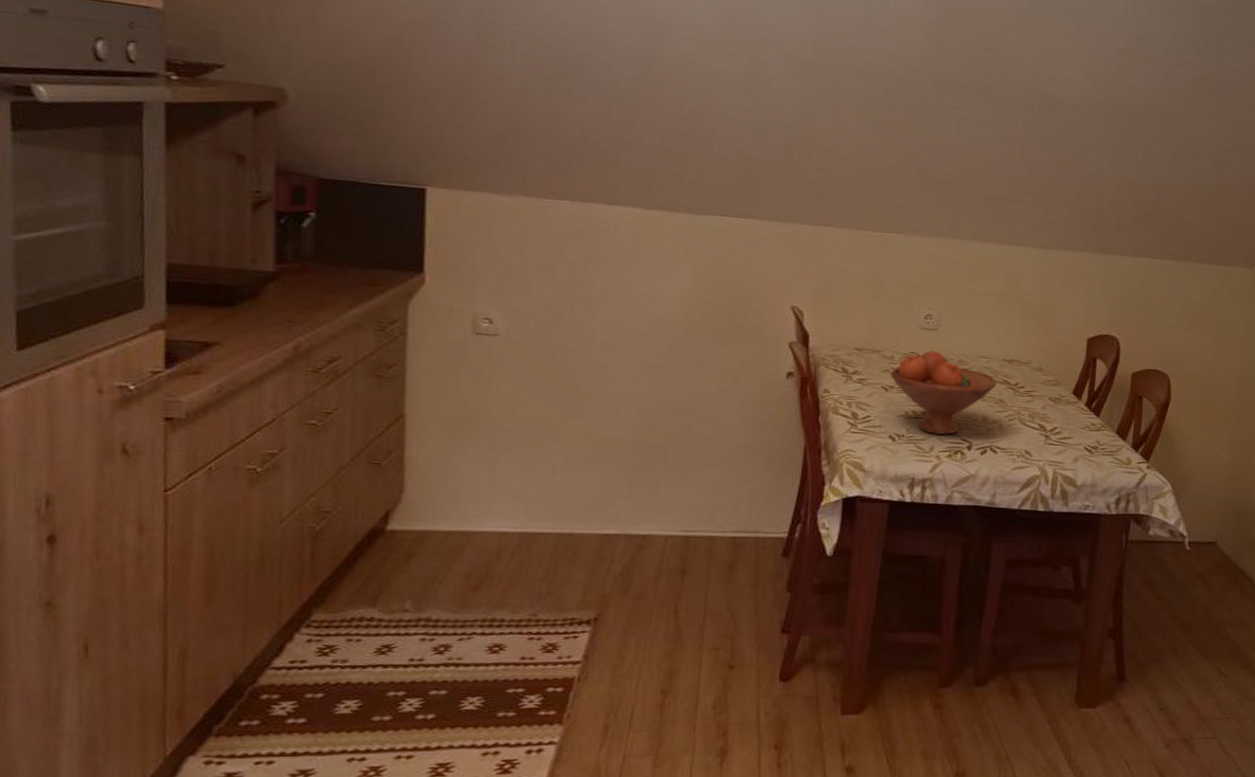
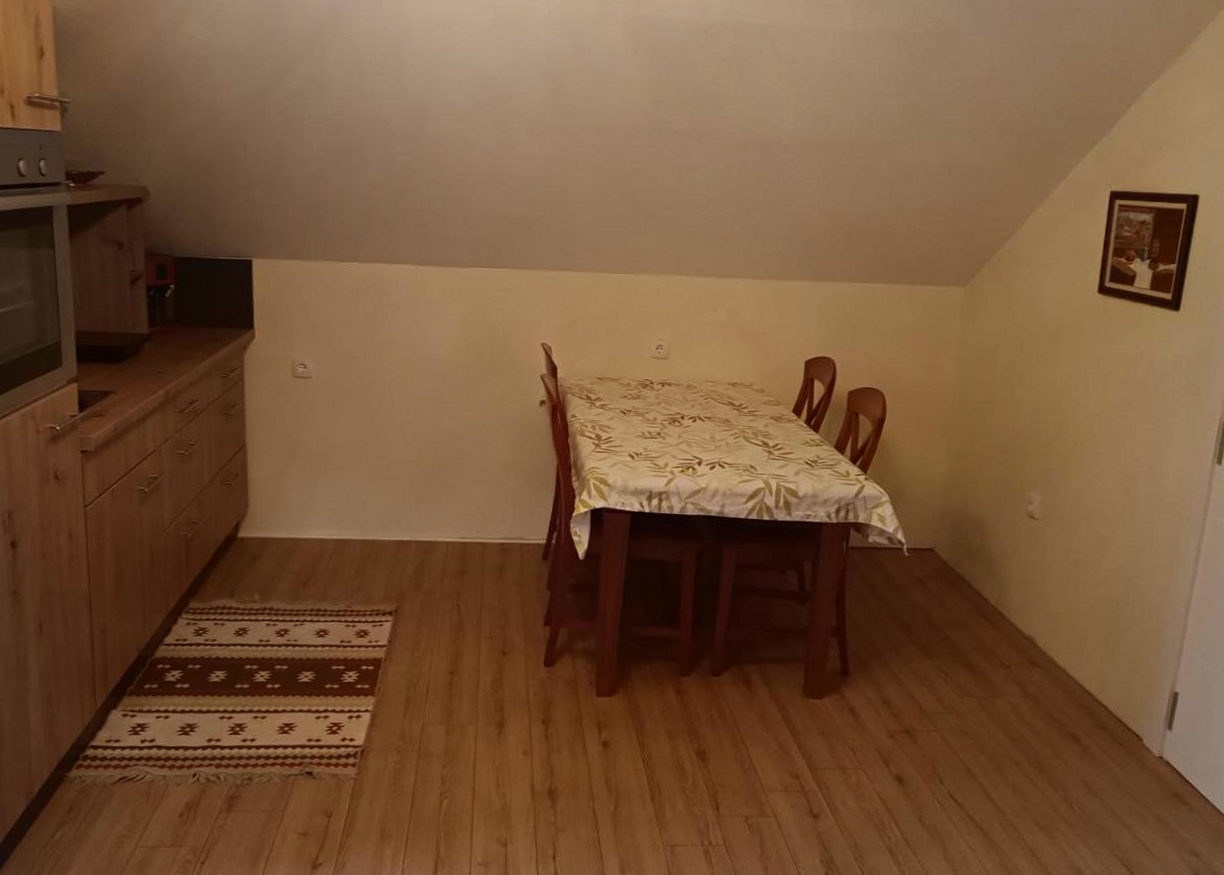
fruit bowl: present [890,351,997,436] -> none [627,377,723,453]

